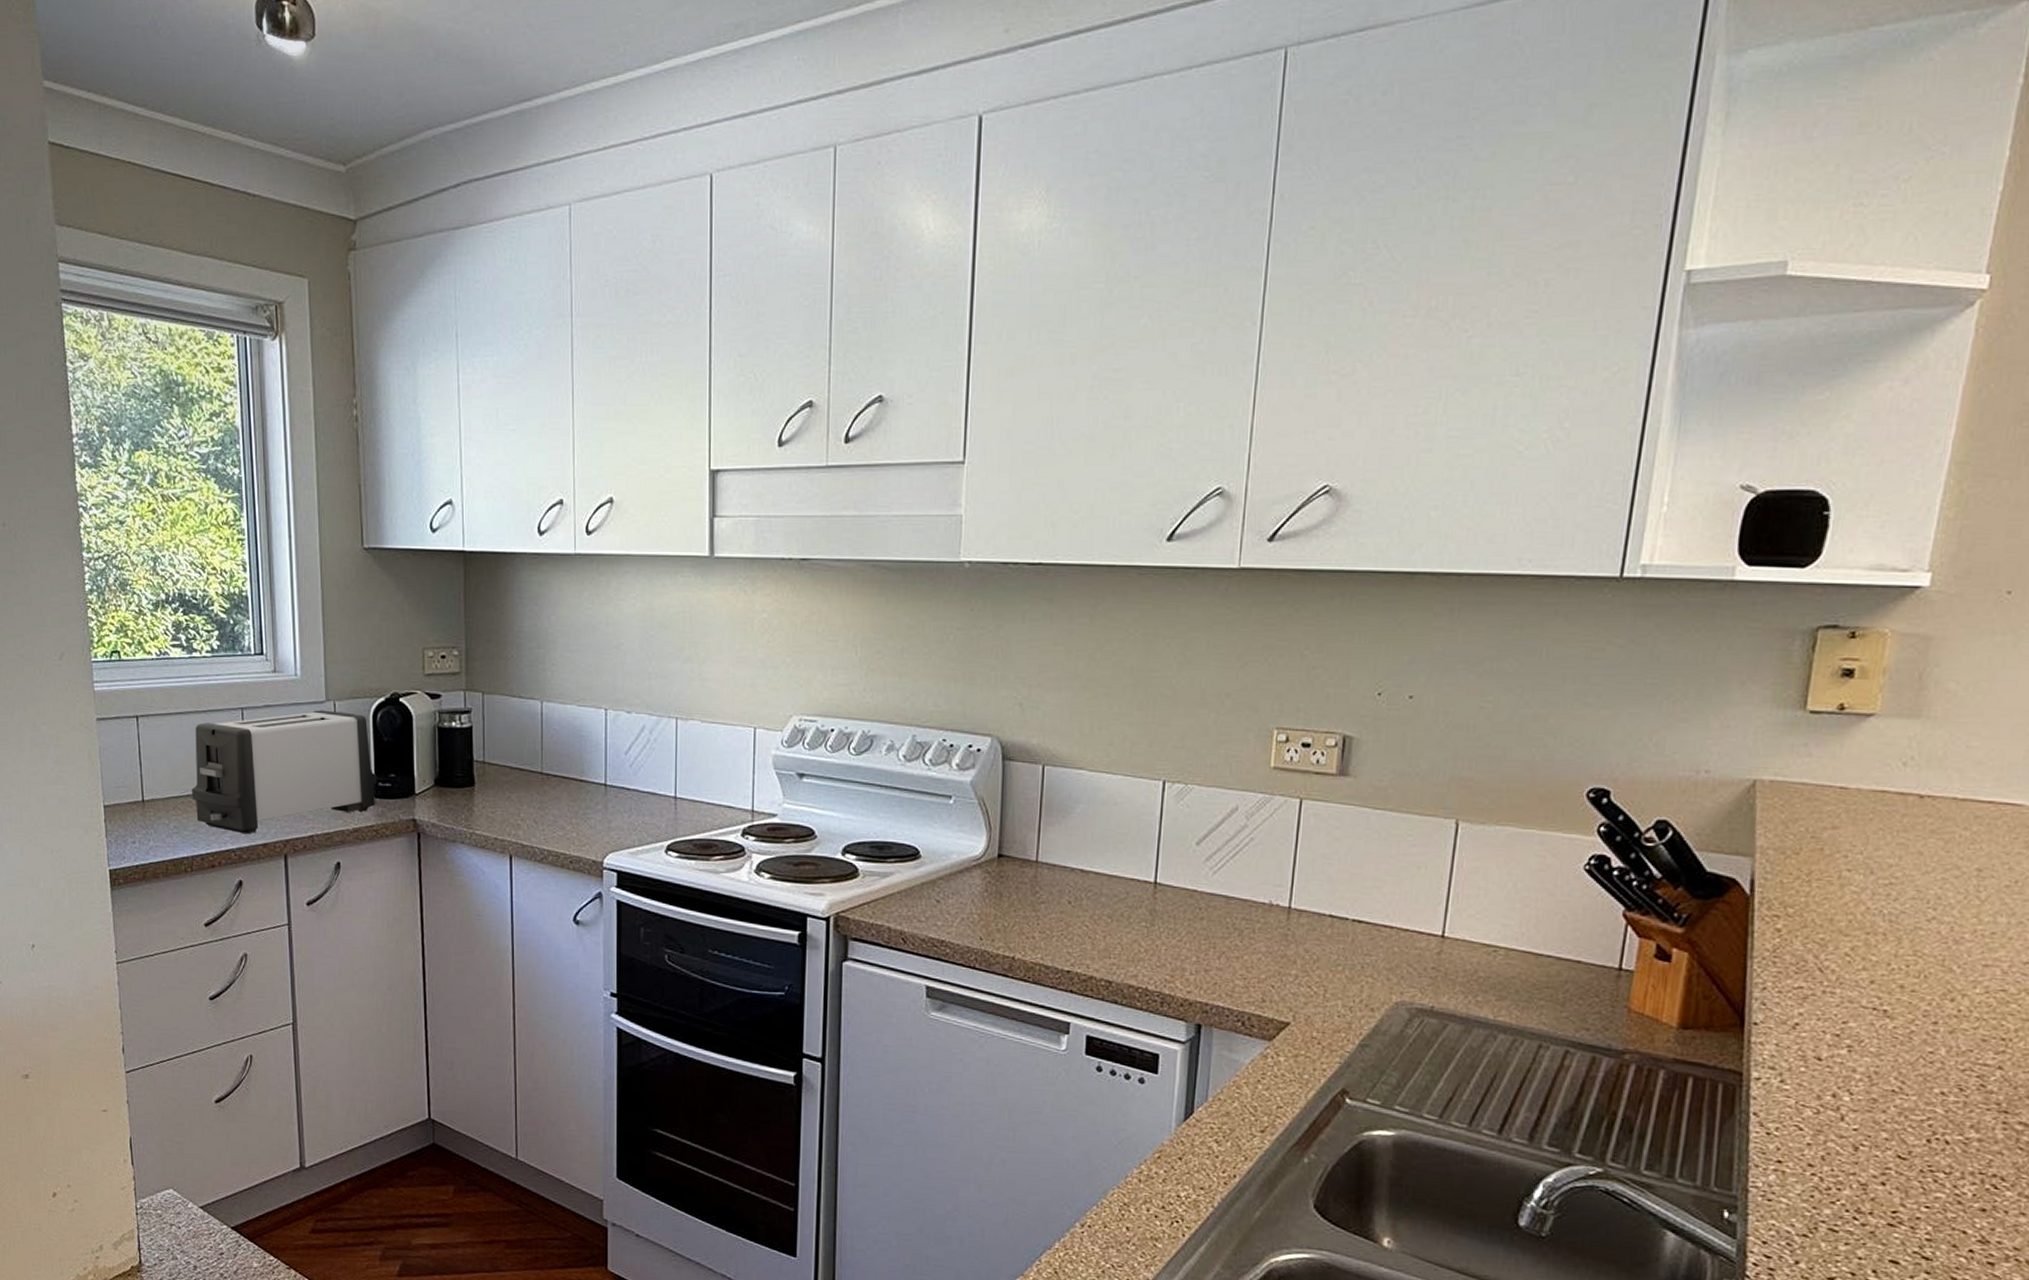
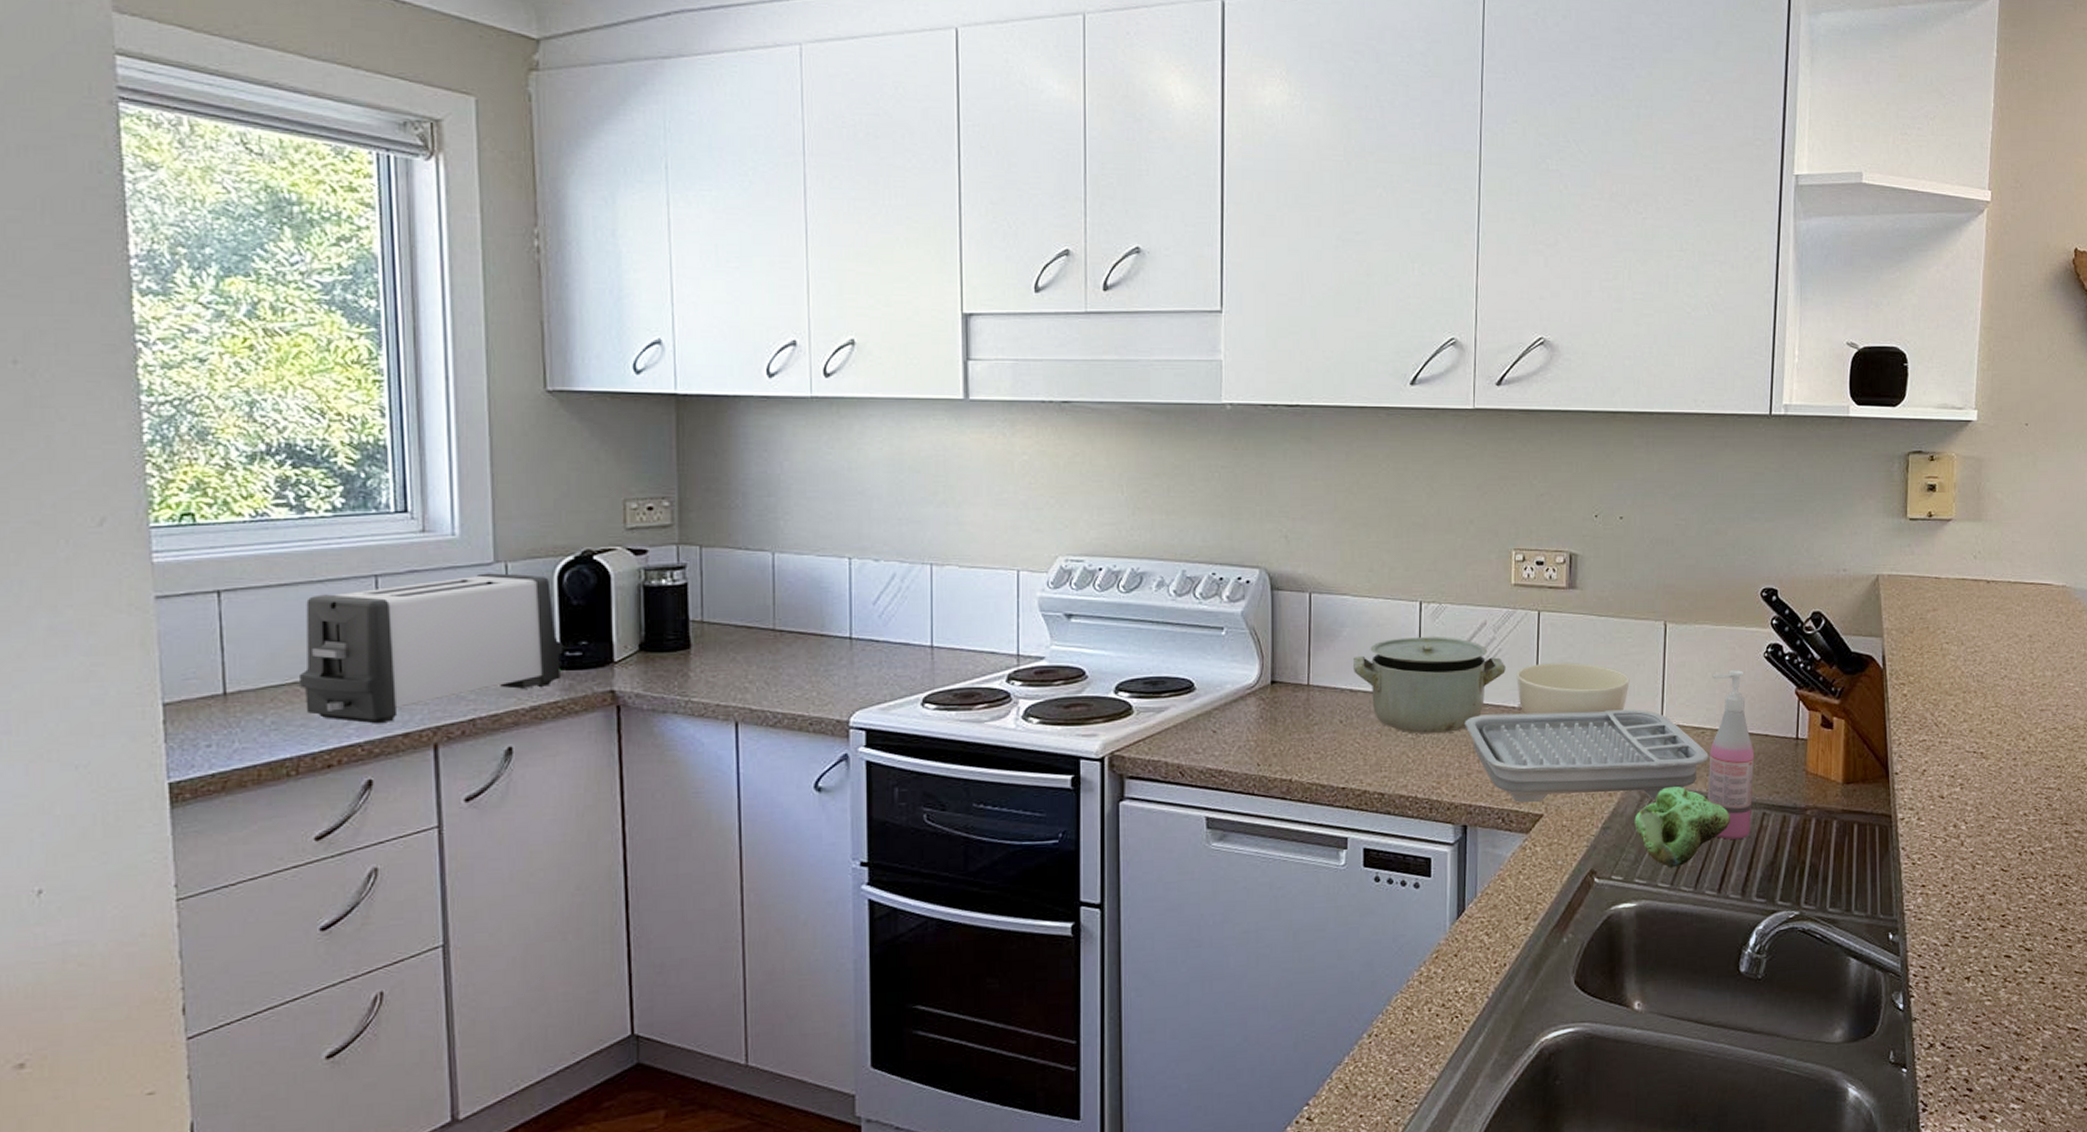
saucepan: none [1086,818,1257,925] -> present [1353,637,1506,734]
dish rack: none [1206,908,1500,1020] -> present [1465,709,1709,803]
bowl: none [1269,857,1407,918] -> present [1516,662,1630,714]
sponge: none [1399,1008,1522,1100] -> present [1634,787,1730,869]
soap dispenser: none [1494,882,1561,1078] -> present [1708,670,1755,840]

